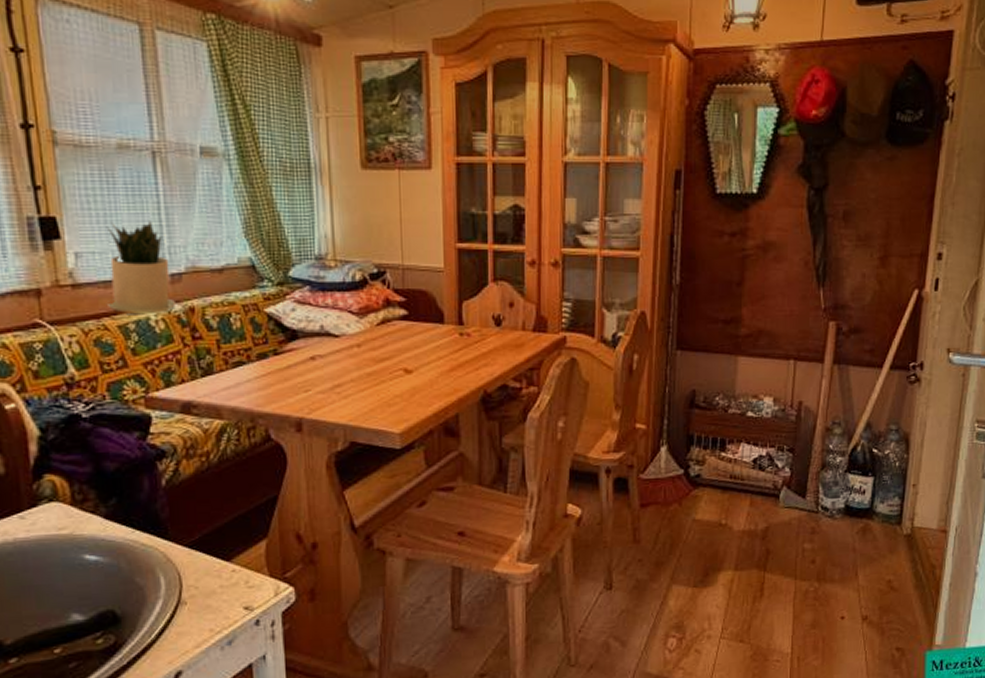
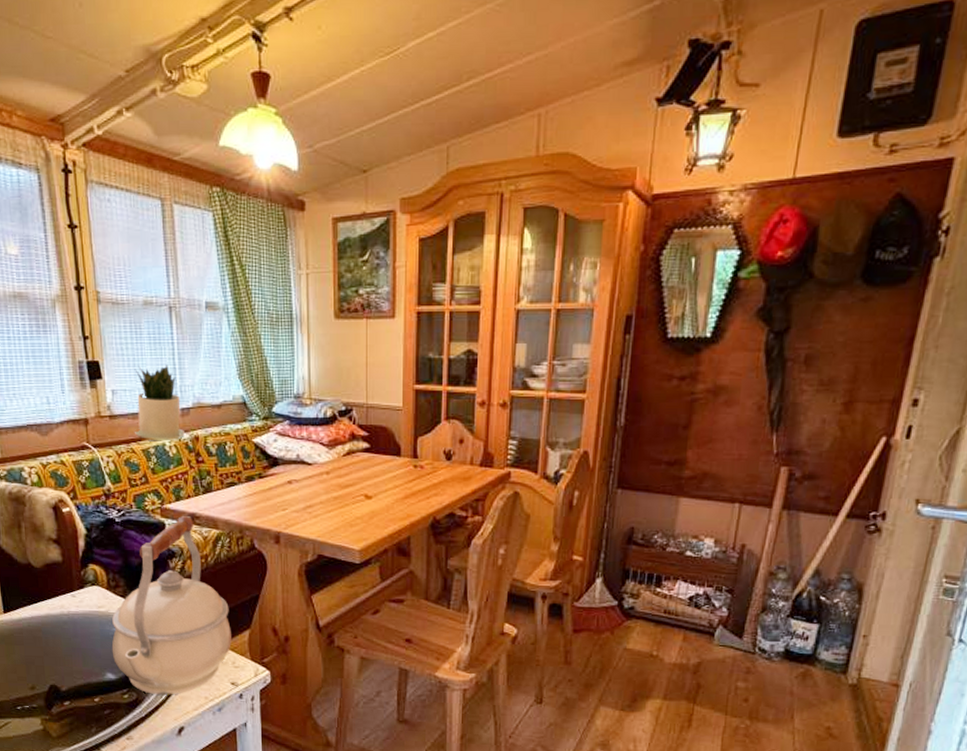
kettle: none [78,405,243,635] -> present [111,516,231,695]

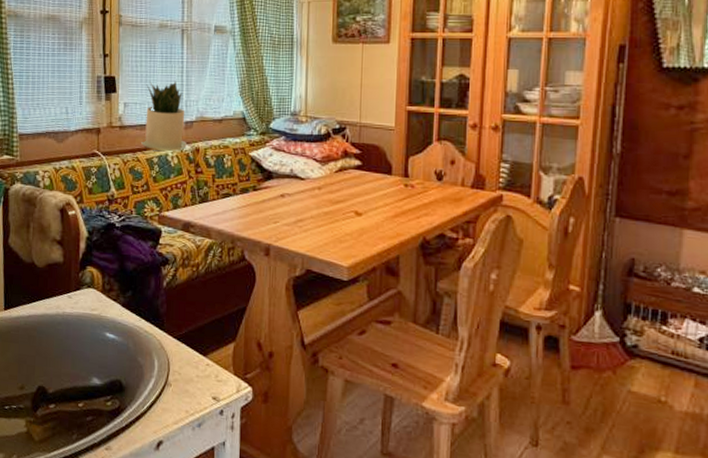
kettle: present [111,516,231,695] -> none [100,224,217,406]

